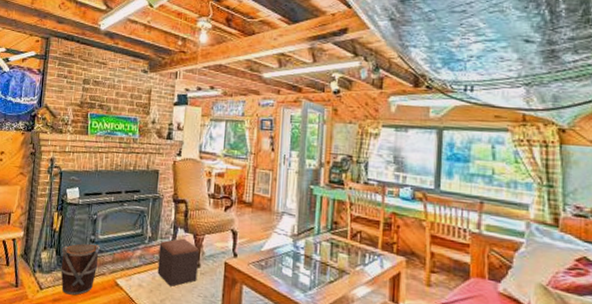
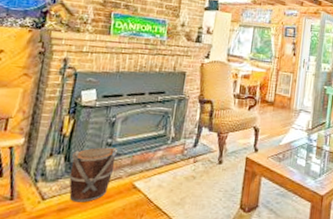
footstool: present [157,238,199,286] -> none [179,137,222,184]

